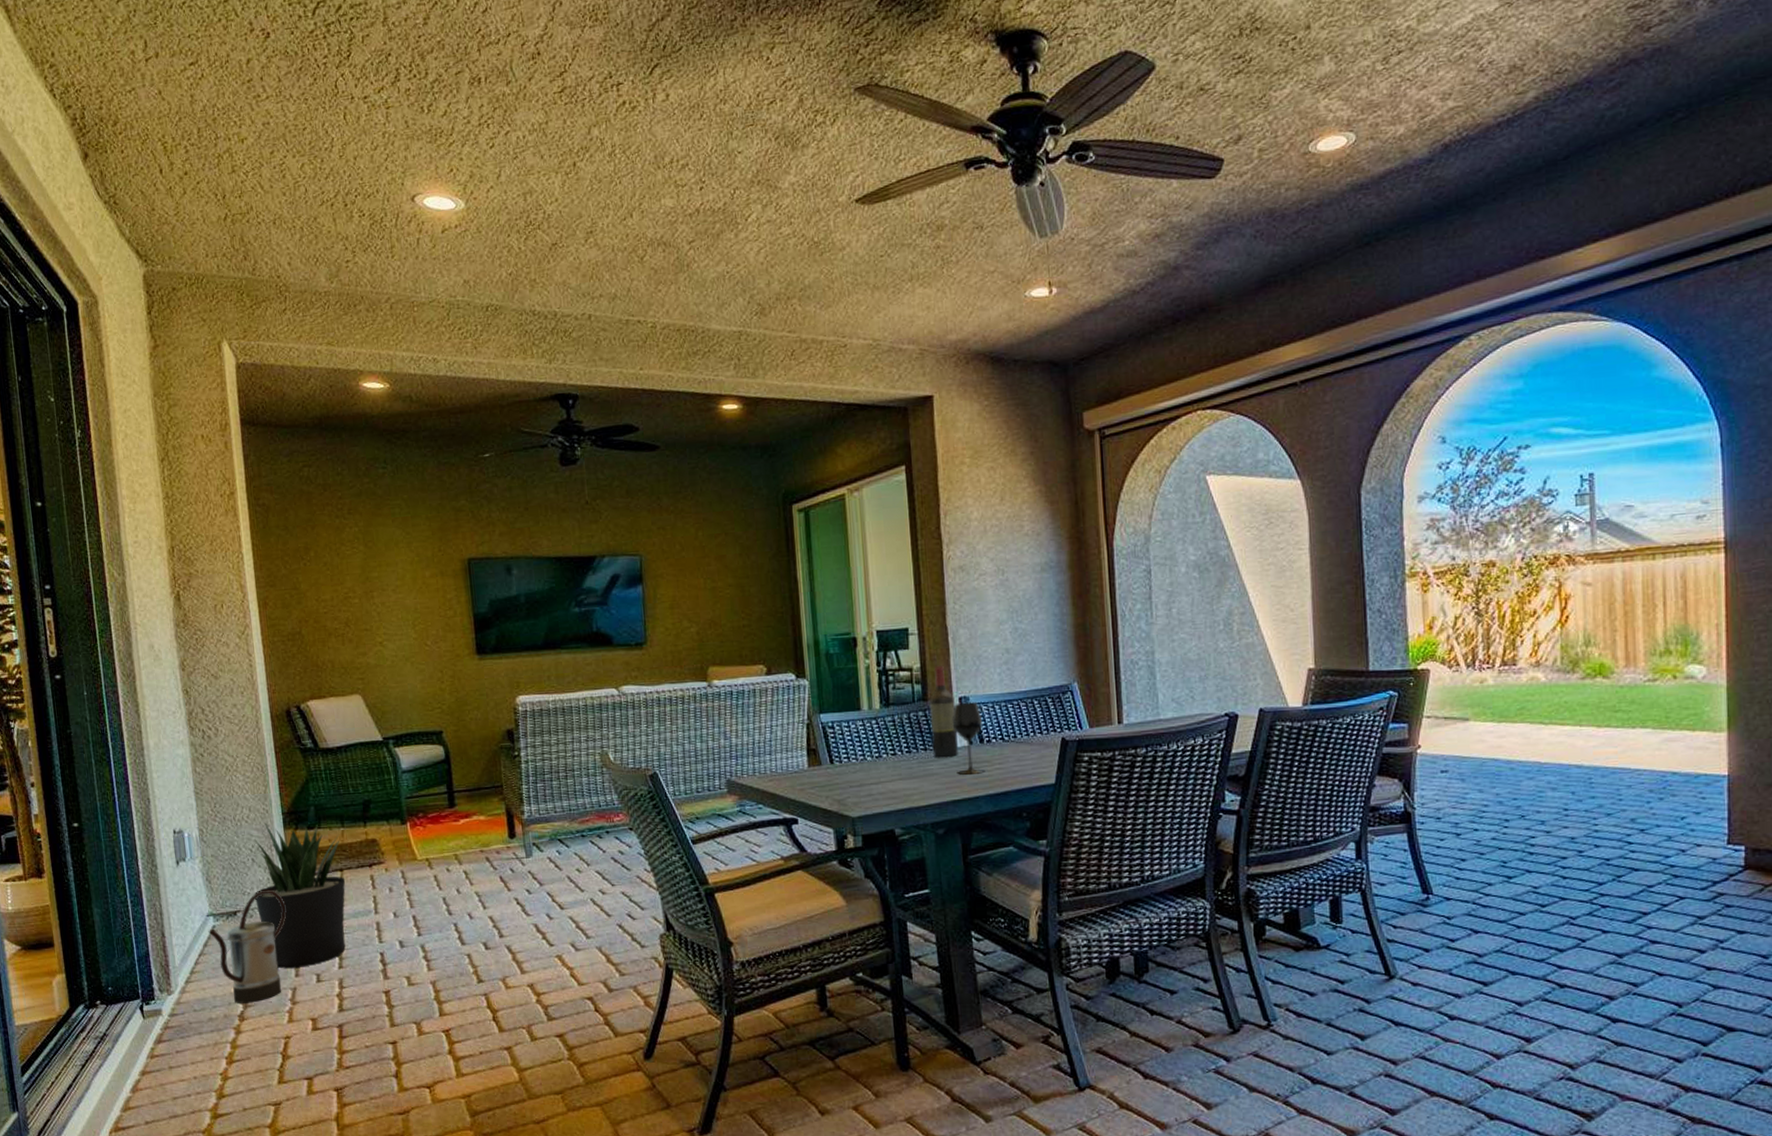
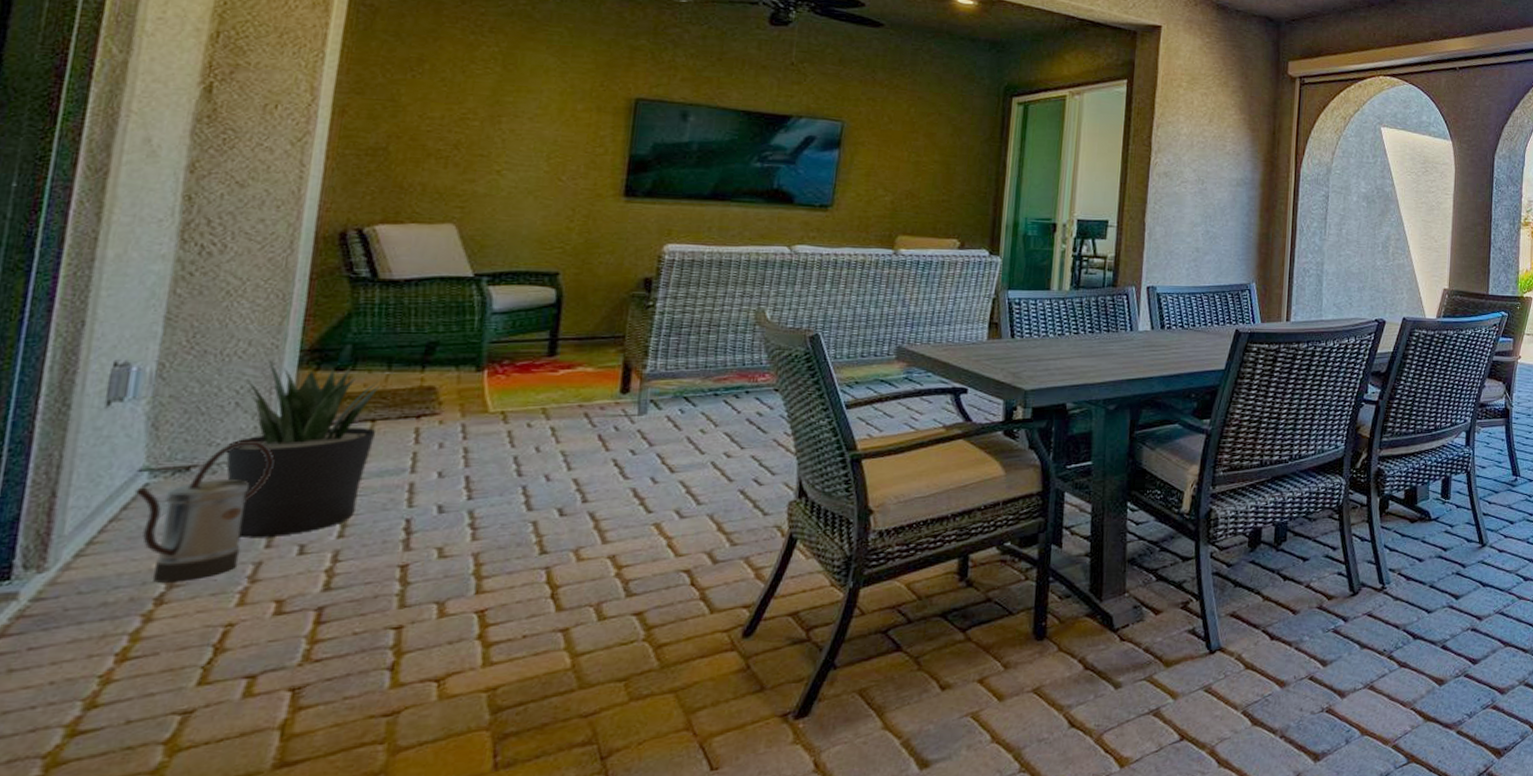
wine bottle: present [929,665,958,758] -> none [1114,256,1143,340]
wineglass: present [952,702,985,775] -> none [1135,291,1166,358]

